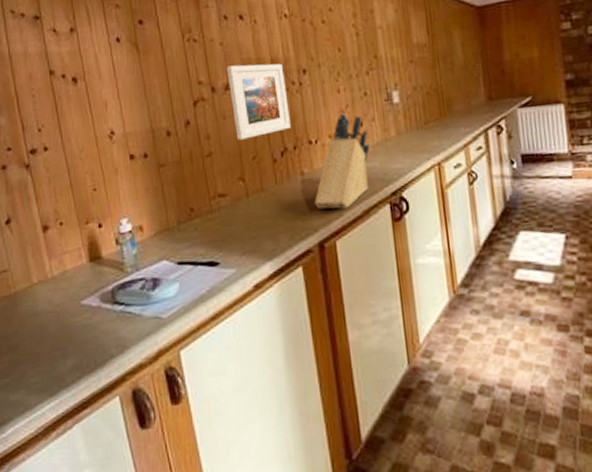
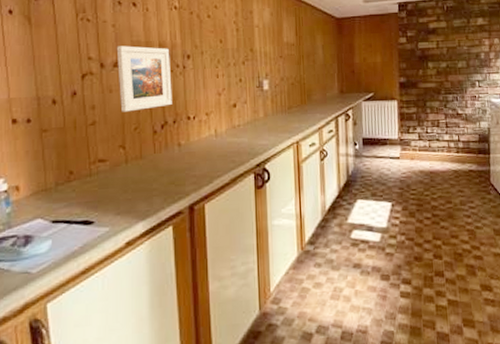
knife block: present [314,113,370,209] -> none [188,95,241,177]

